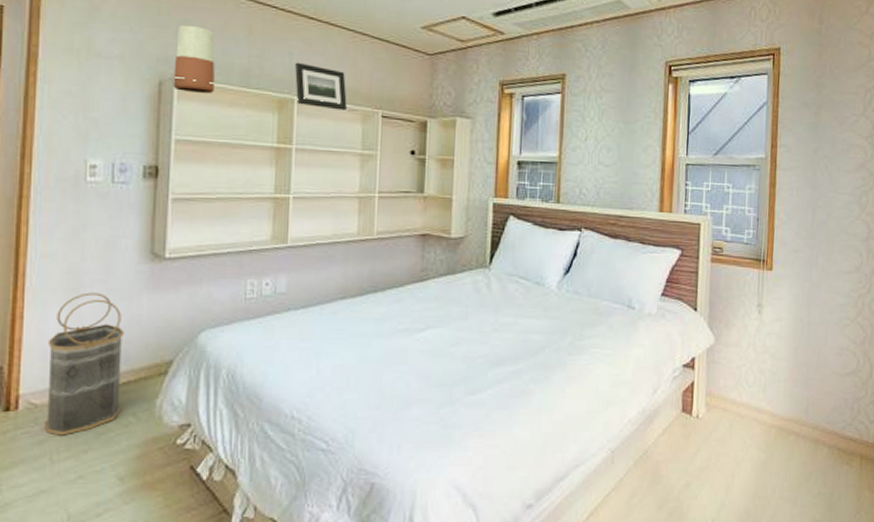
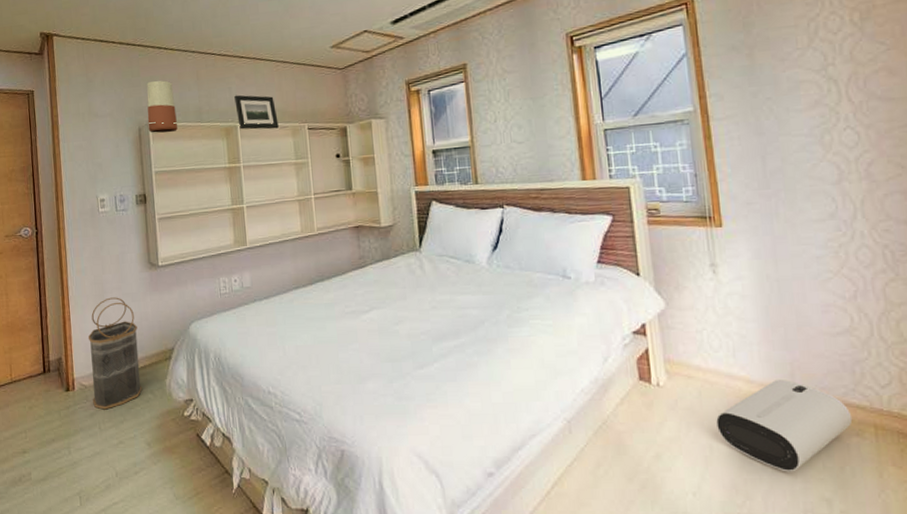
air purifier: none [740,414,846,498] -> present [715,380,853,472]

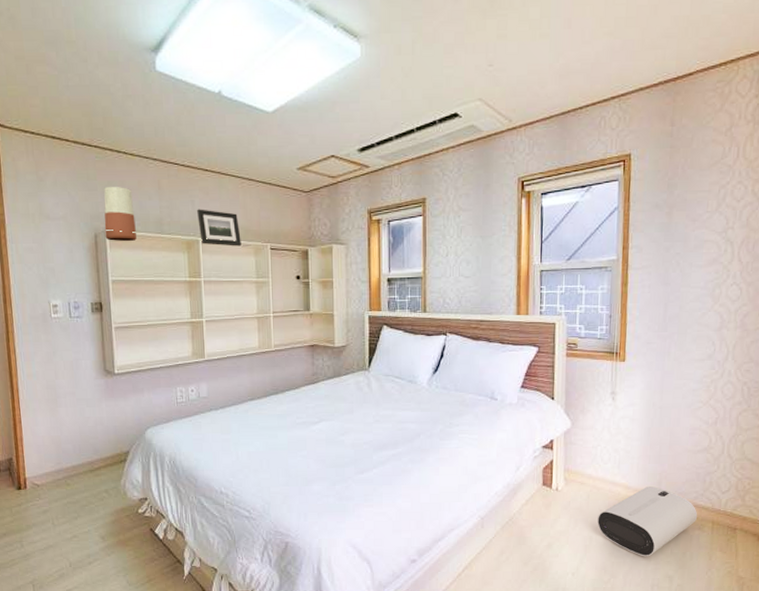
basket: present [88,297,143,410] -> none [40,402,97,507]

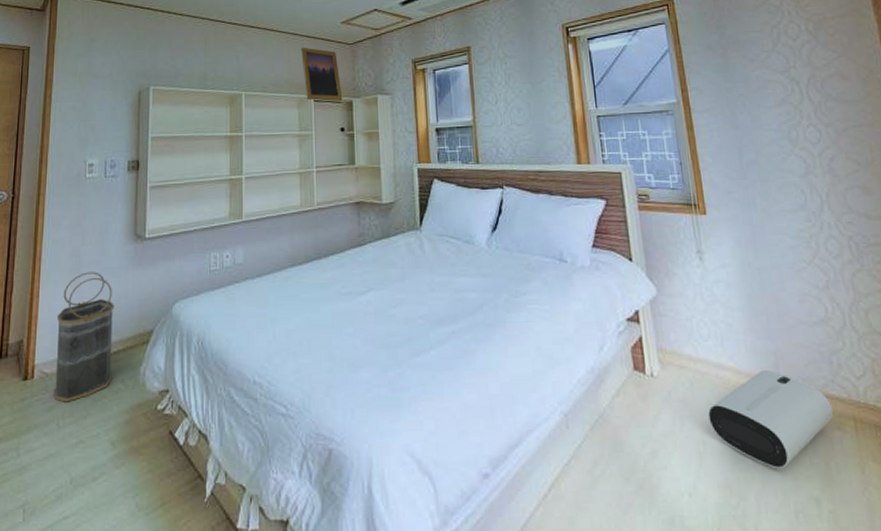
basket: none [40,402,97,507] -> present [53,271,114,402]
vase: present [103,186,137,242] -> none [149,44,180,98]
picture frame: present [197,209,241,246] -> none [242,63,285,100]
picture frame: none [257,193,299,249] -> present [301,47,343,101]

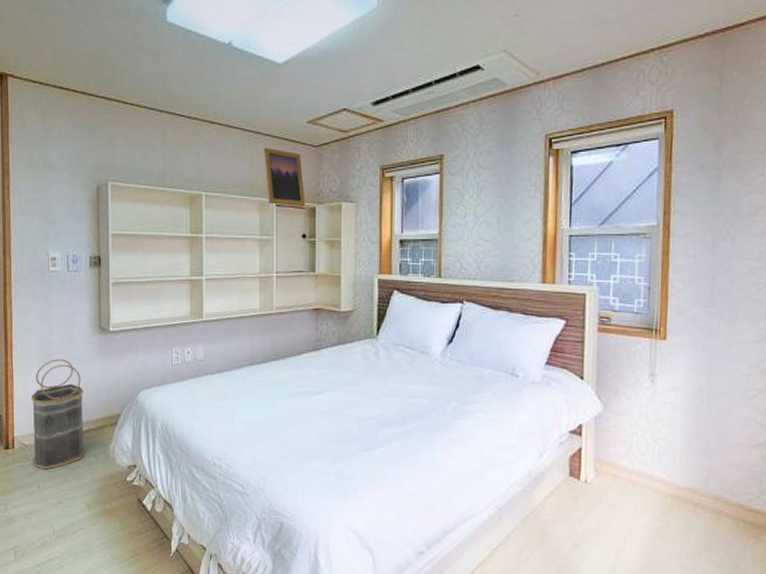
air purifier: present [707,370,834,469] -> none [632,484,753,566]

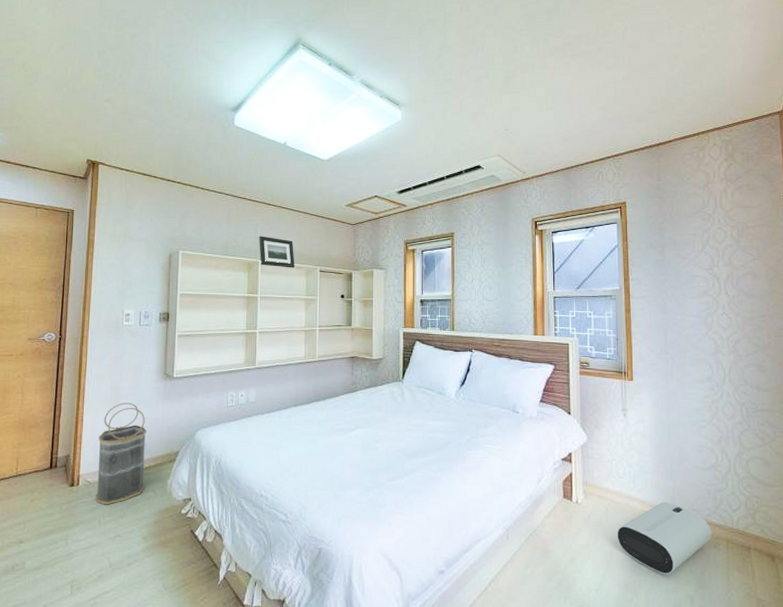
picture frame: none [202,162,246,202] -> present [259,236,295,268]
picture frame: present [264,147,306,206] -> none [311,224,344,272]
air purifier: none [632,484,753,566] -> present [616,502,712,575]

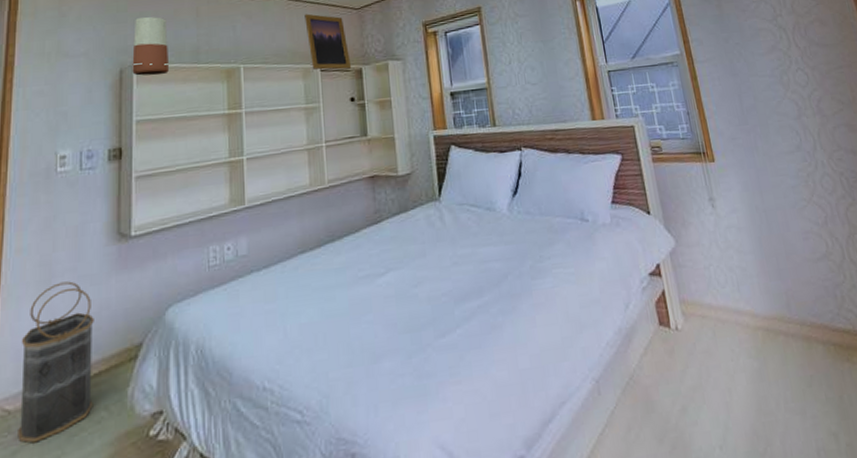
vase: none [178,214,206,262] -> present [132,16,169,76]
picture frame: present [259,236,295,268] -> none [239,33,288,72]
picture frame: none [311,224,344,272] -> present [304,14,352,70]
air purifier: present [616,502,712,575] -> none [731,310,842,409]

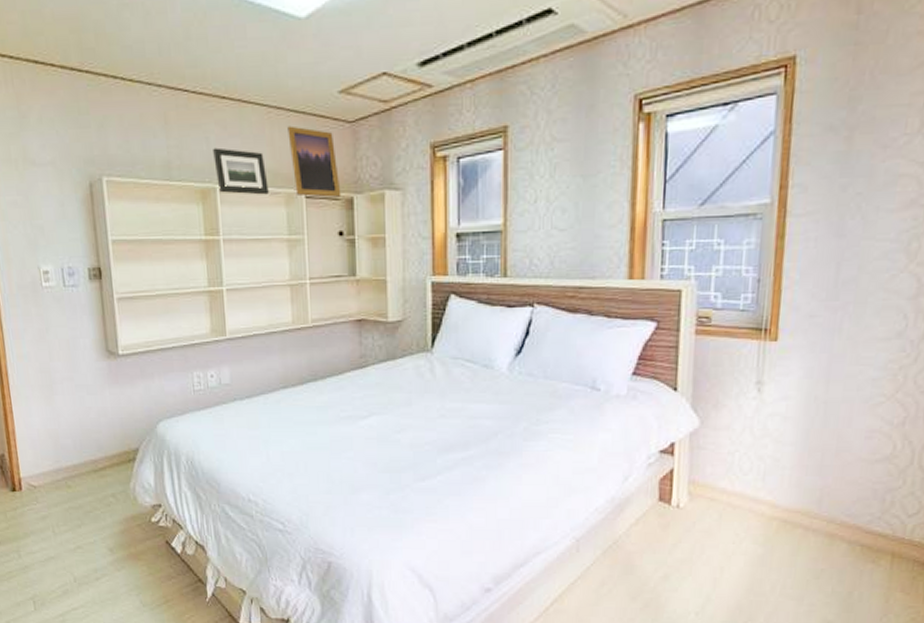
basket: present [18,281,94,443] -> none [35,389,102,513]
vase: present [132,16,169,76] -> none [98,121,140,192]
picture frame: none [239,33,288,72] -> present [213,147,269,195]

